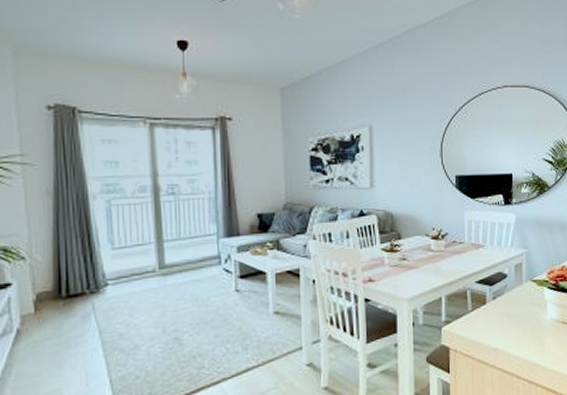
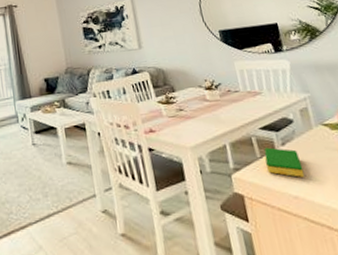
dish sponge: none [475,301,507,331] -> present [264,147,305,177]

